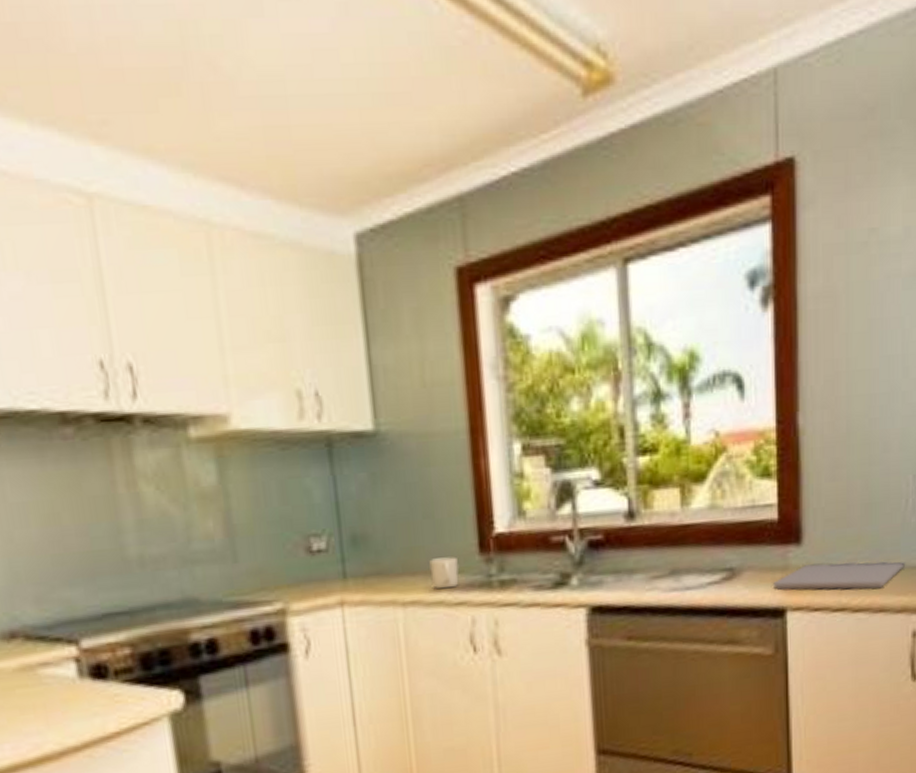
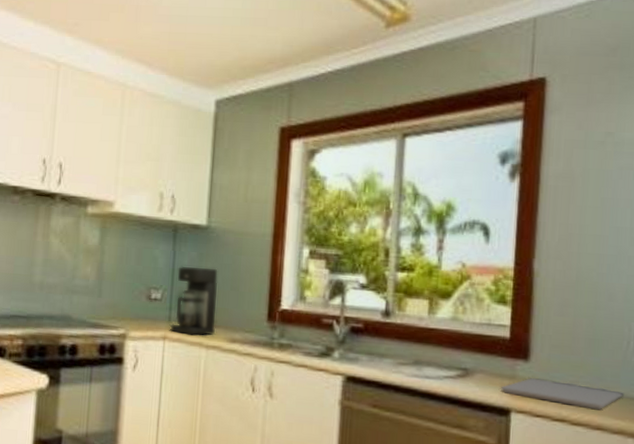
coffee maker: none [343,491,412,594] -> present [170,266,218,336]
mug: present [429,556,460,590] -> none [229,319,251,342]

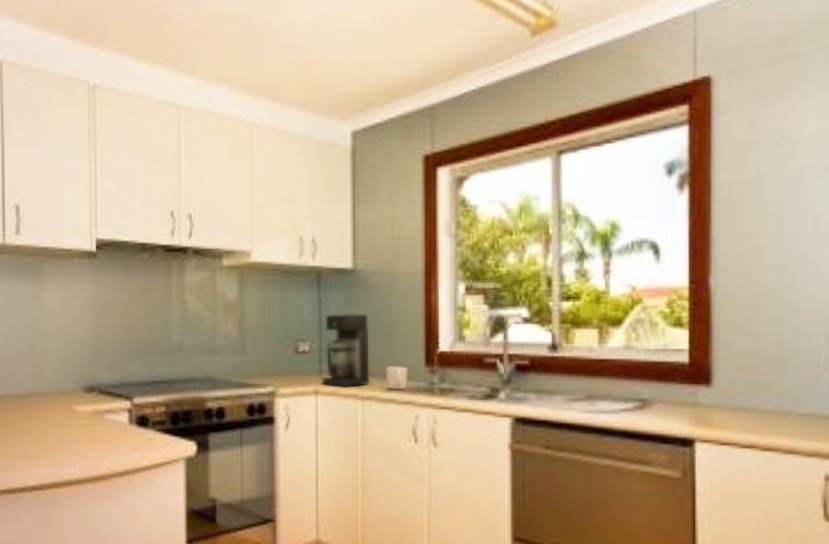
mug: none [229,319,251,342] -> present [385,366,409,390]
cutting board: present [501,378,623,410] -> none [683,404,816,433]

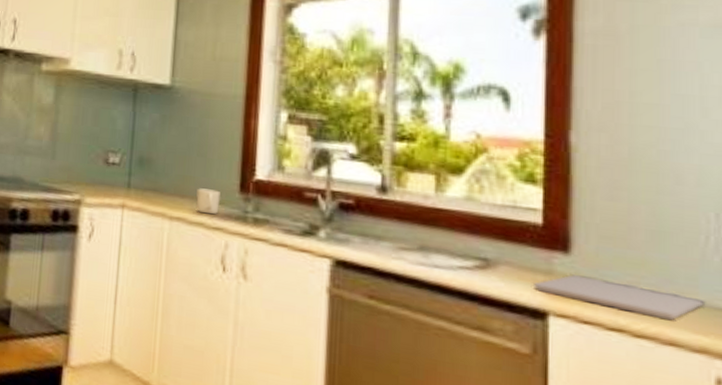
coffee maker: present [322,314,371,387] -> none [129,128,183,206]
cutting board: none [683,404,816,433] -> present [534,275,705,321]

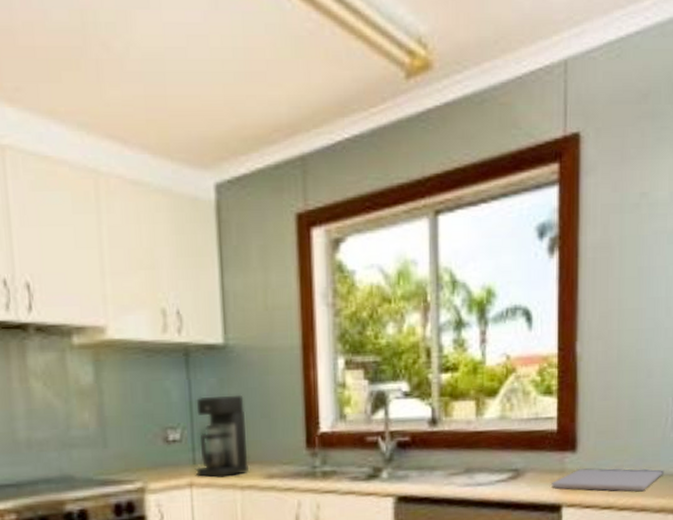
coffee maker: none [129,128,183,206] -> present [196,394,250,478]
mug: present [196,188,221,215] -> none [265,450,289,477]

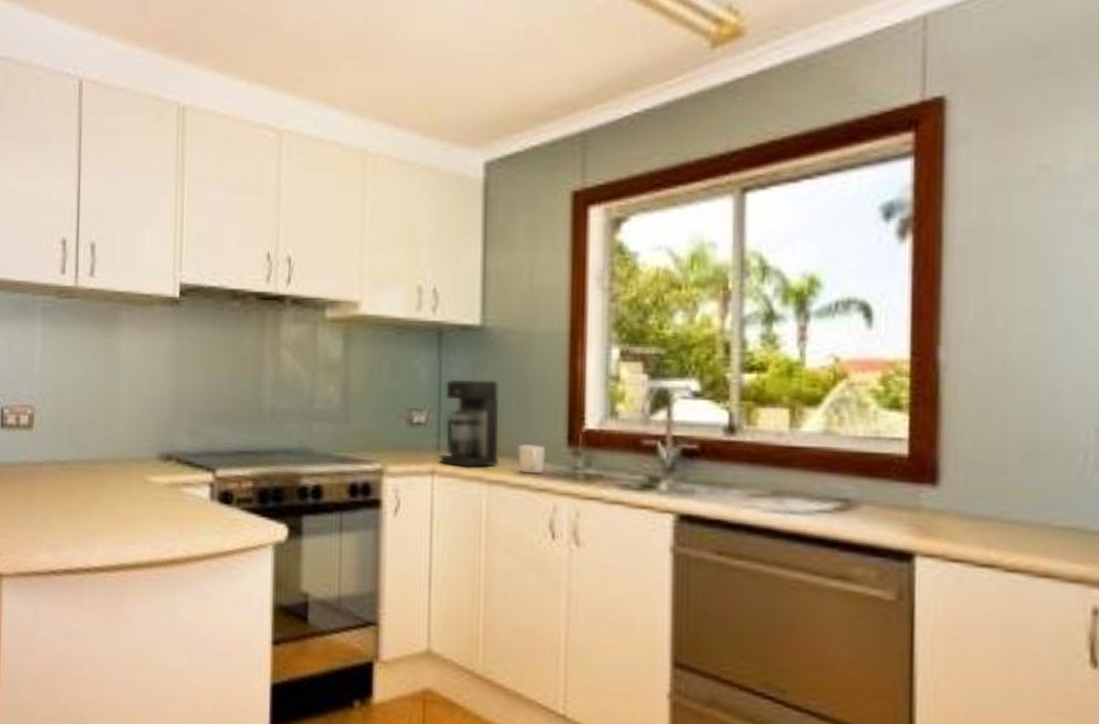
mug: none [265,450,289,477] -> present [517,444,547,474]
cutting board: present [551,468,664,492] -> none [899,509,1082,551]

